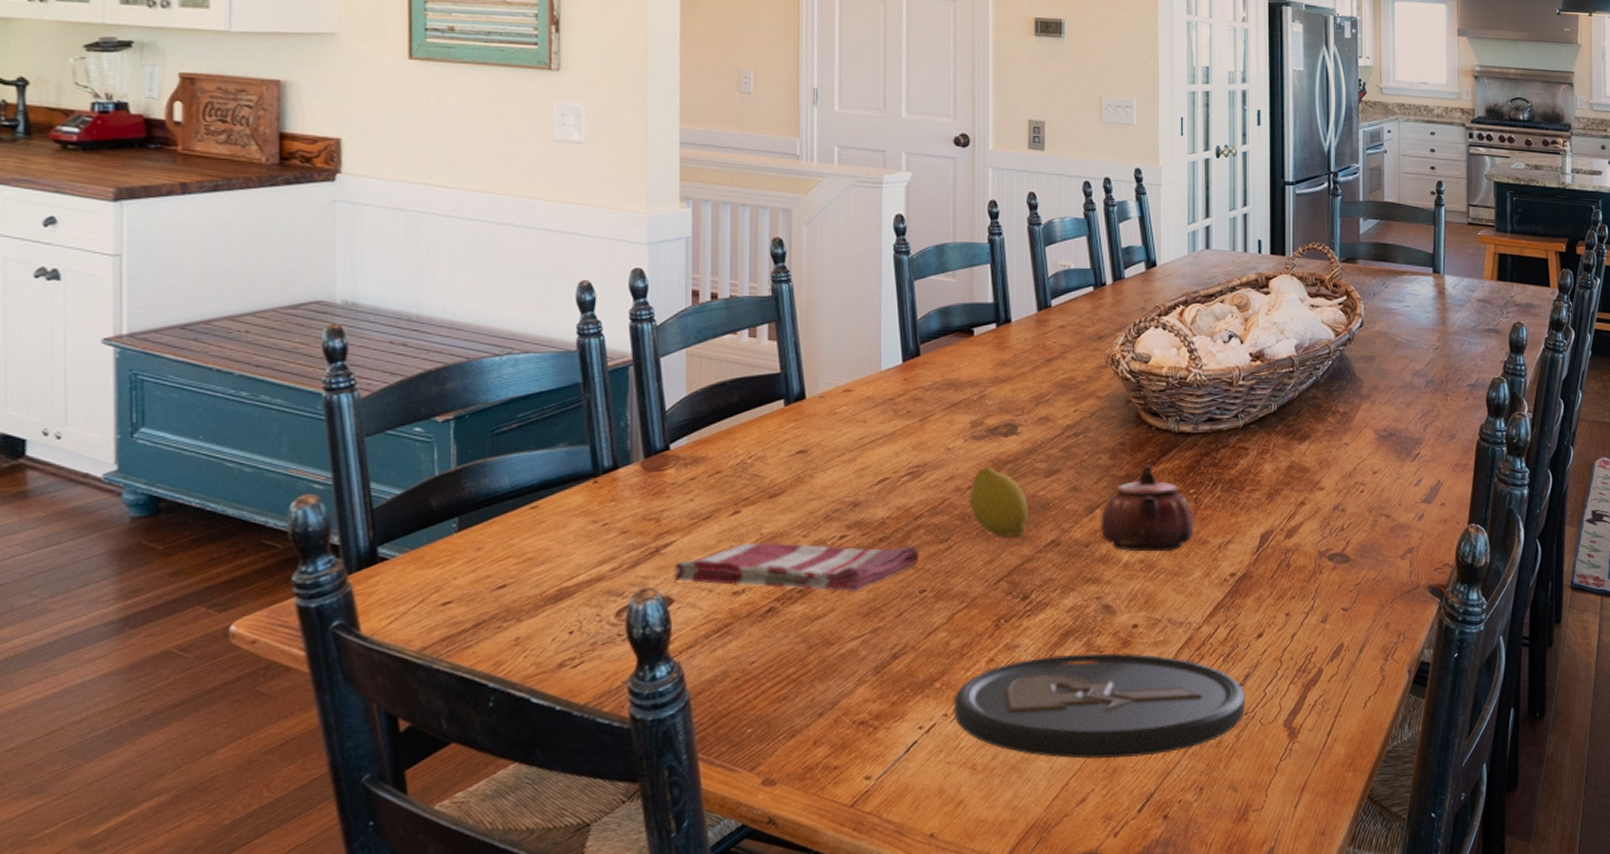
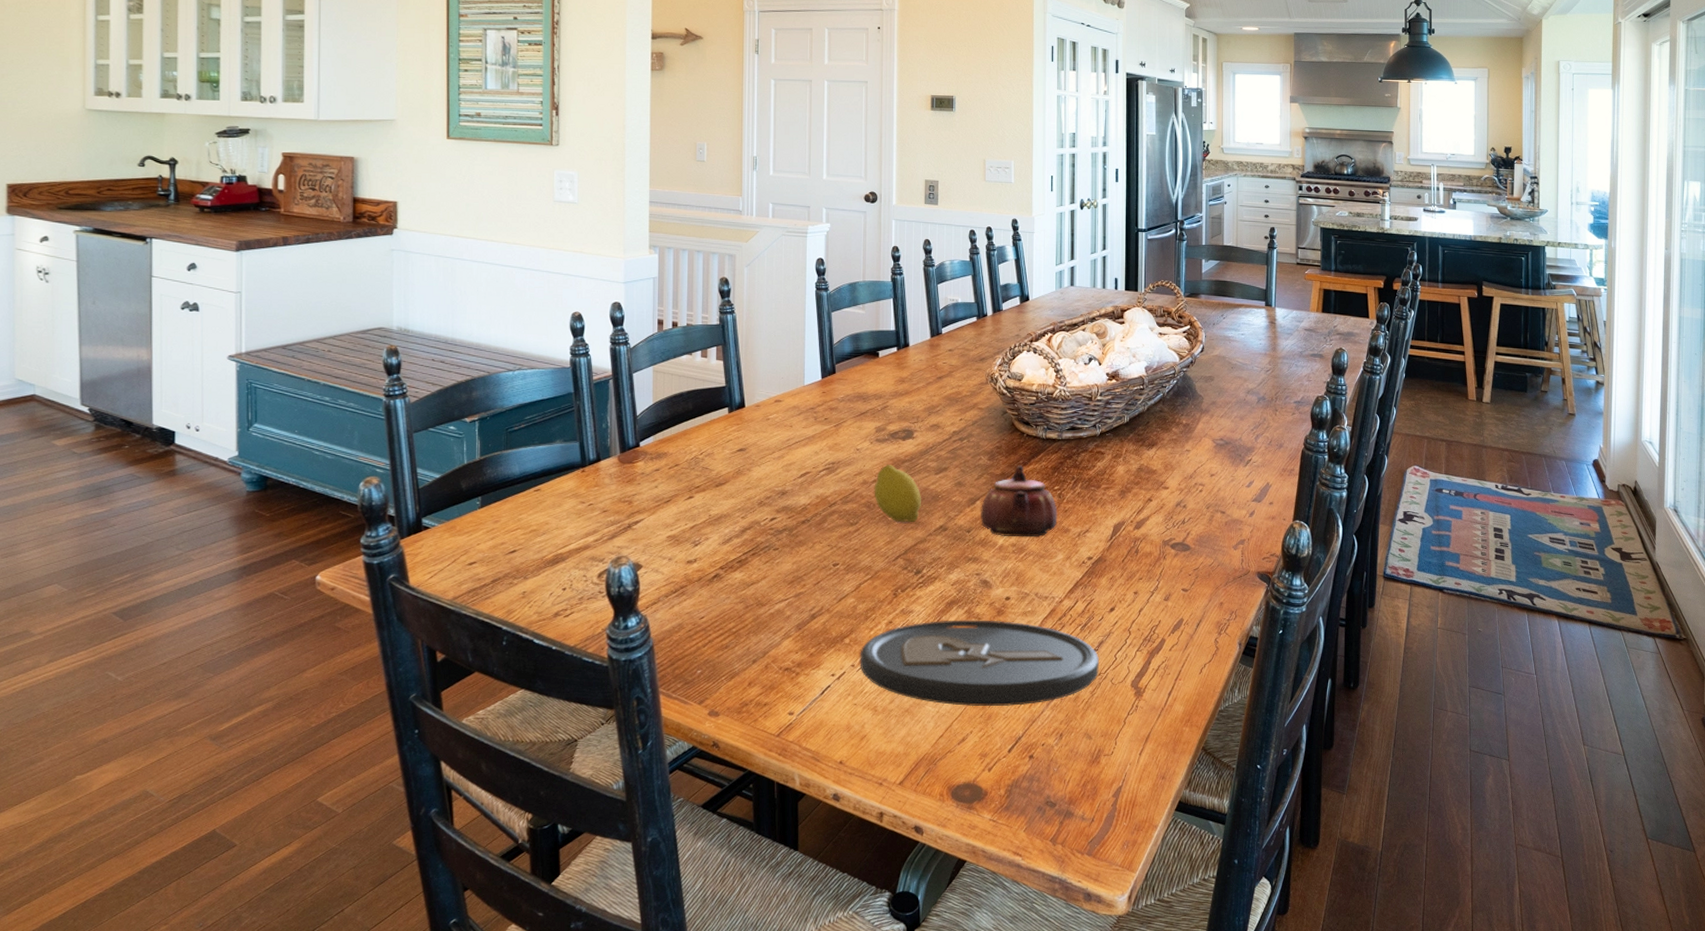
dish towel: present [673,542,919,591] -> none [641,522,833,563]

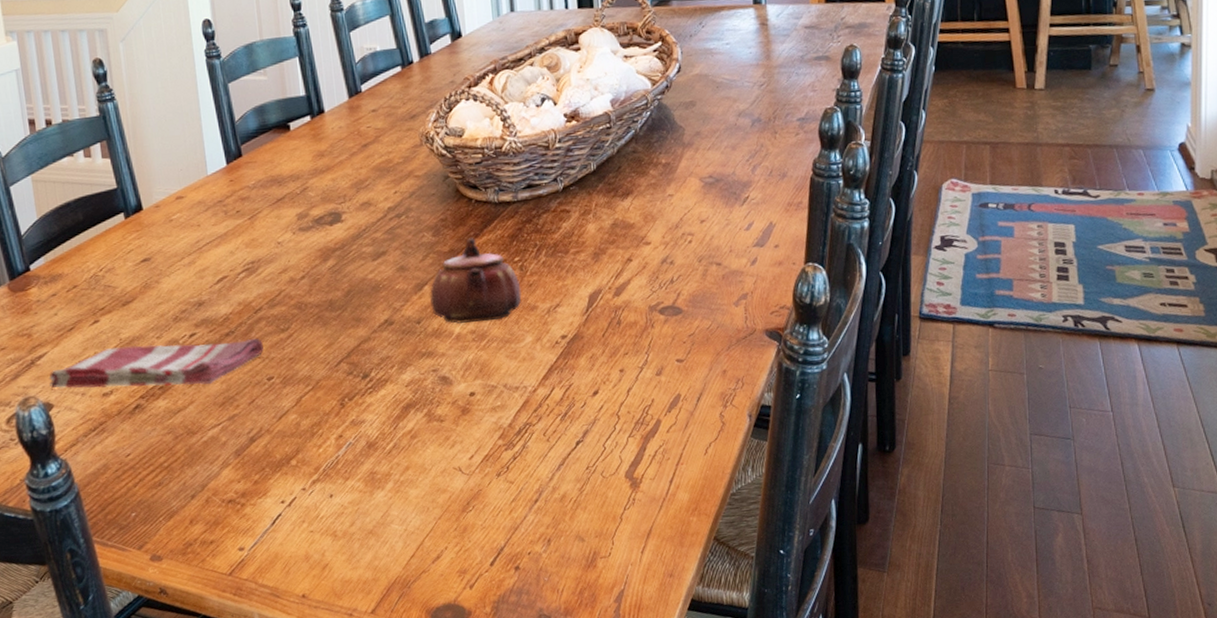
dish towel: none [641,522,833,563] -> present [49,338,264,388]
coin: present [860,620,1100,707] -> none [310,420,587,521]
fruit: present [874,465,921,522] -> none [303,256,360,321]

